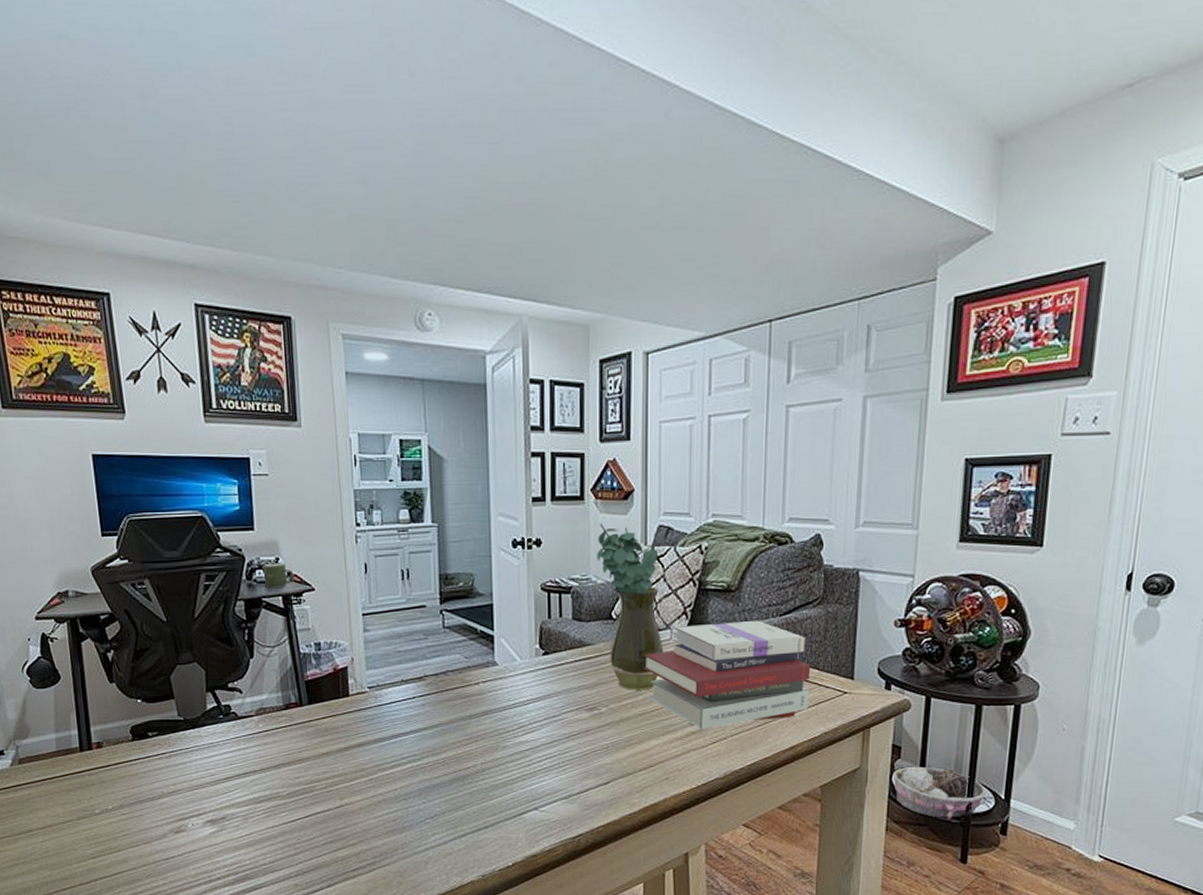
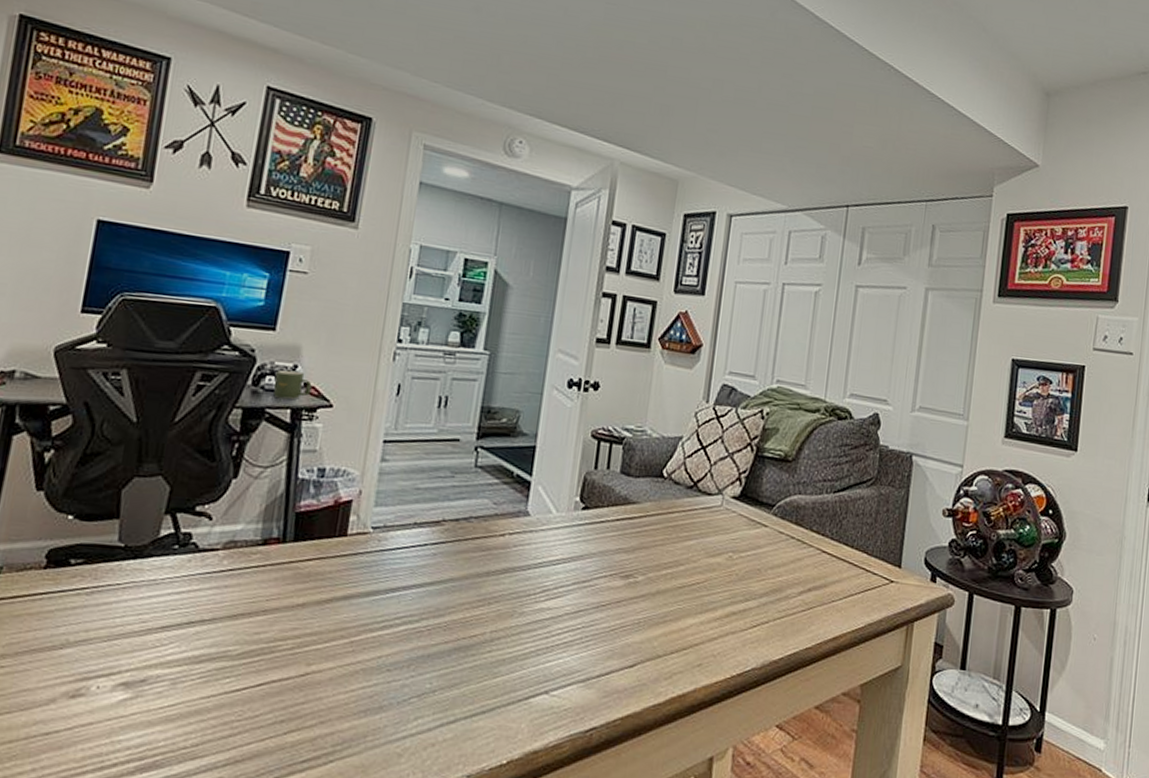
vase: present [597,523,664,690] -> none [654,374,720,560]
books: present [643,620,811,730] -> none [689,492,860,611]
decorative basket: present [892,767,986,819] -> none [933,669,1022,731]

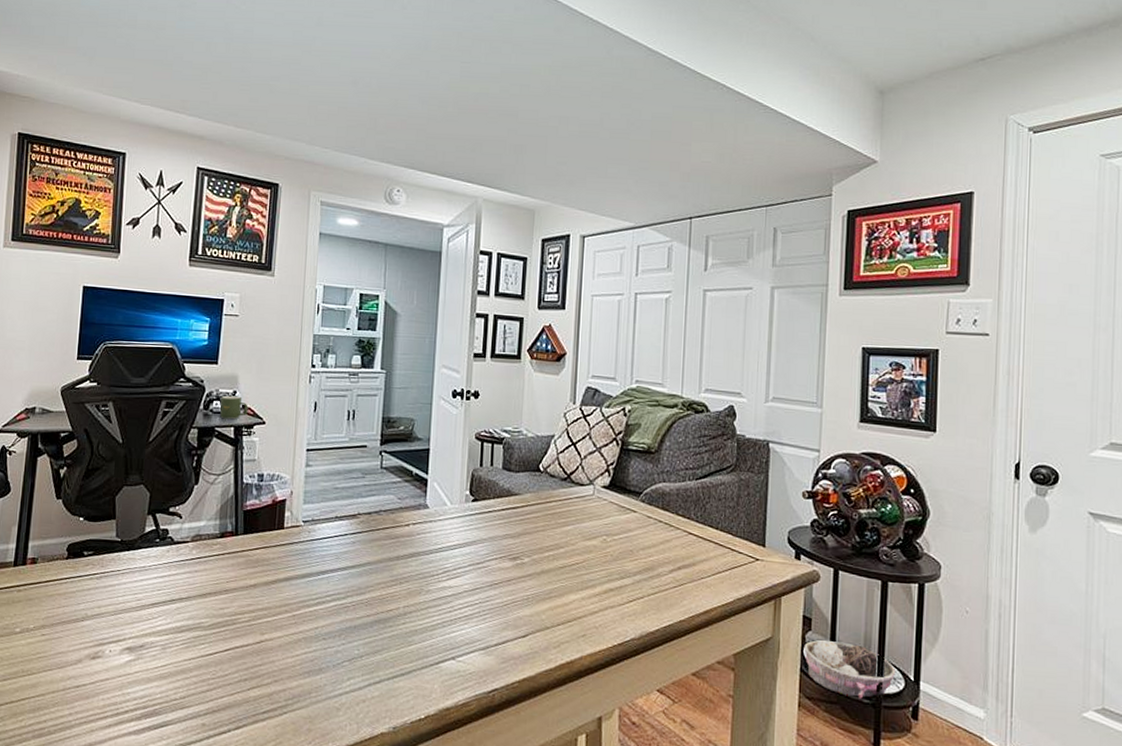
decorative basket: none [933,669,1022,731] -> present [804,640,895,699]

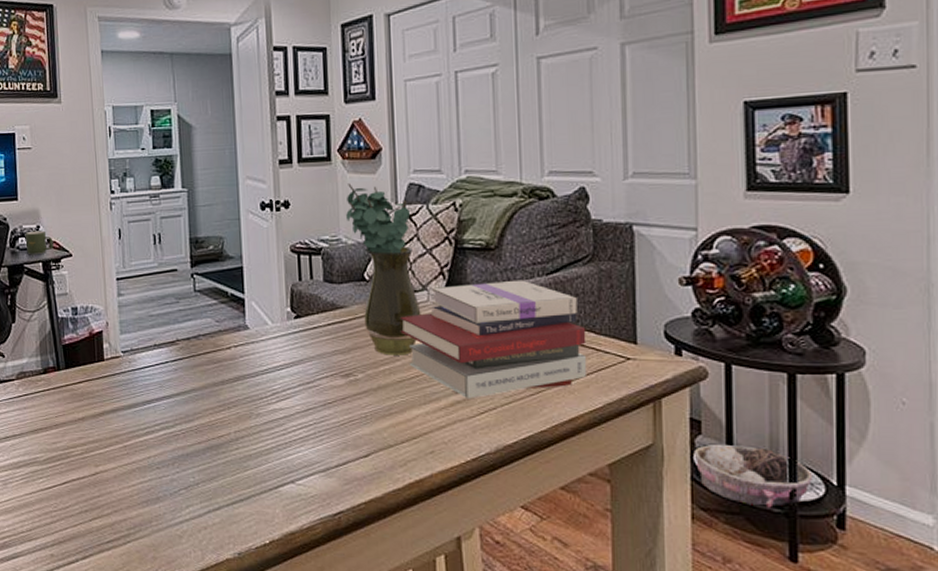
vase: none [529,381,587,543] -> present [346,183,421,355]
books: none [566,482,725,588] -> present [399,280,587,399]

